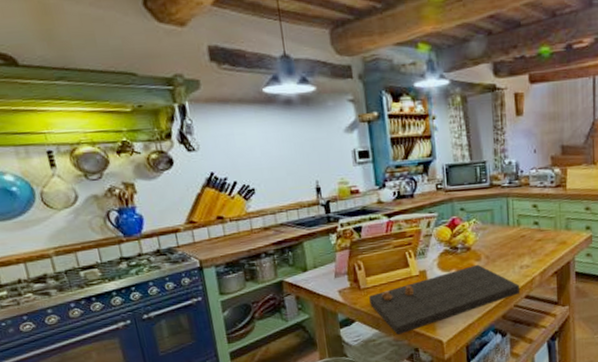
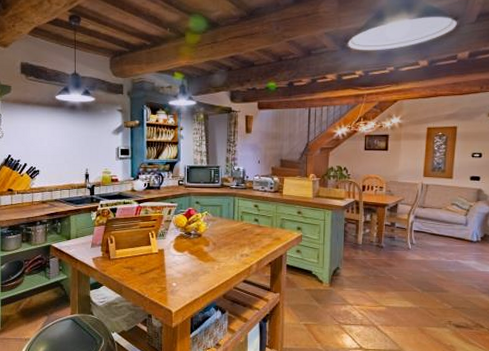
cutting board: present [369,264,521,335] -> none [116,249,240,301]

